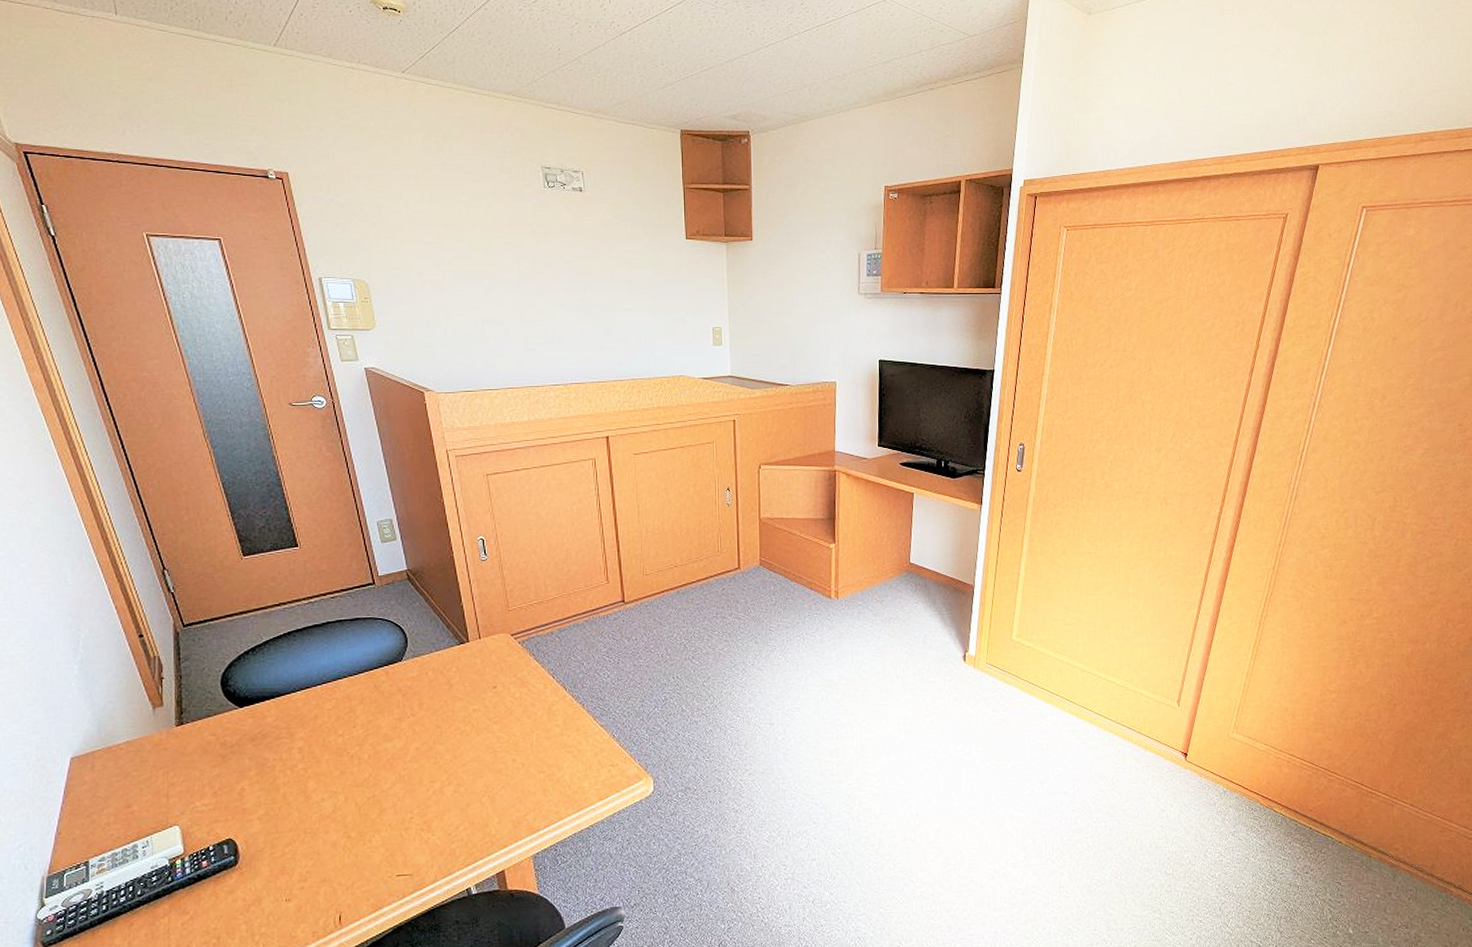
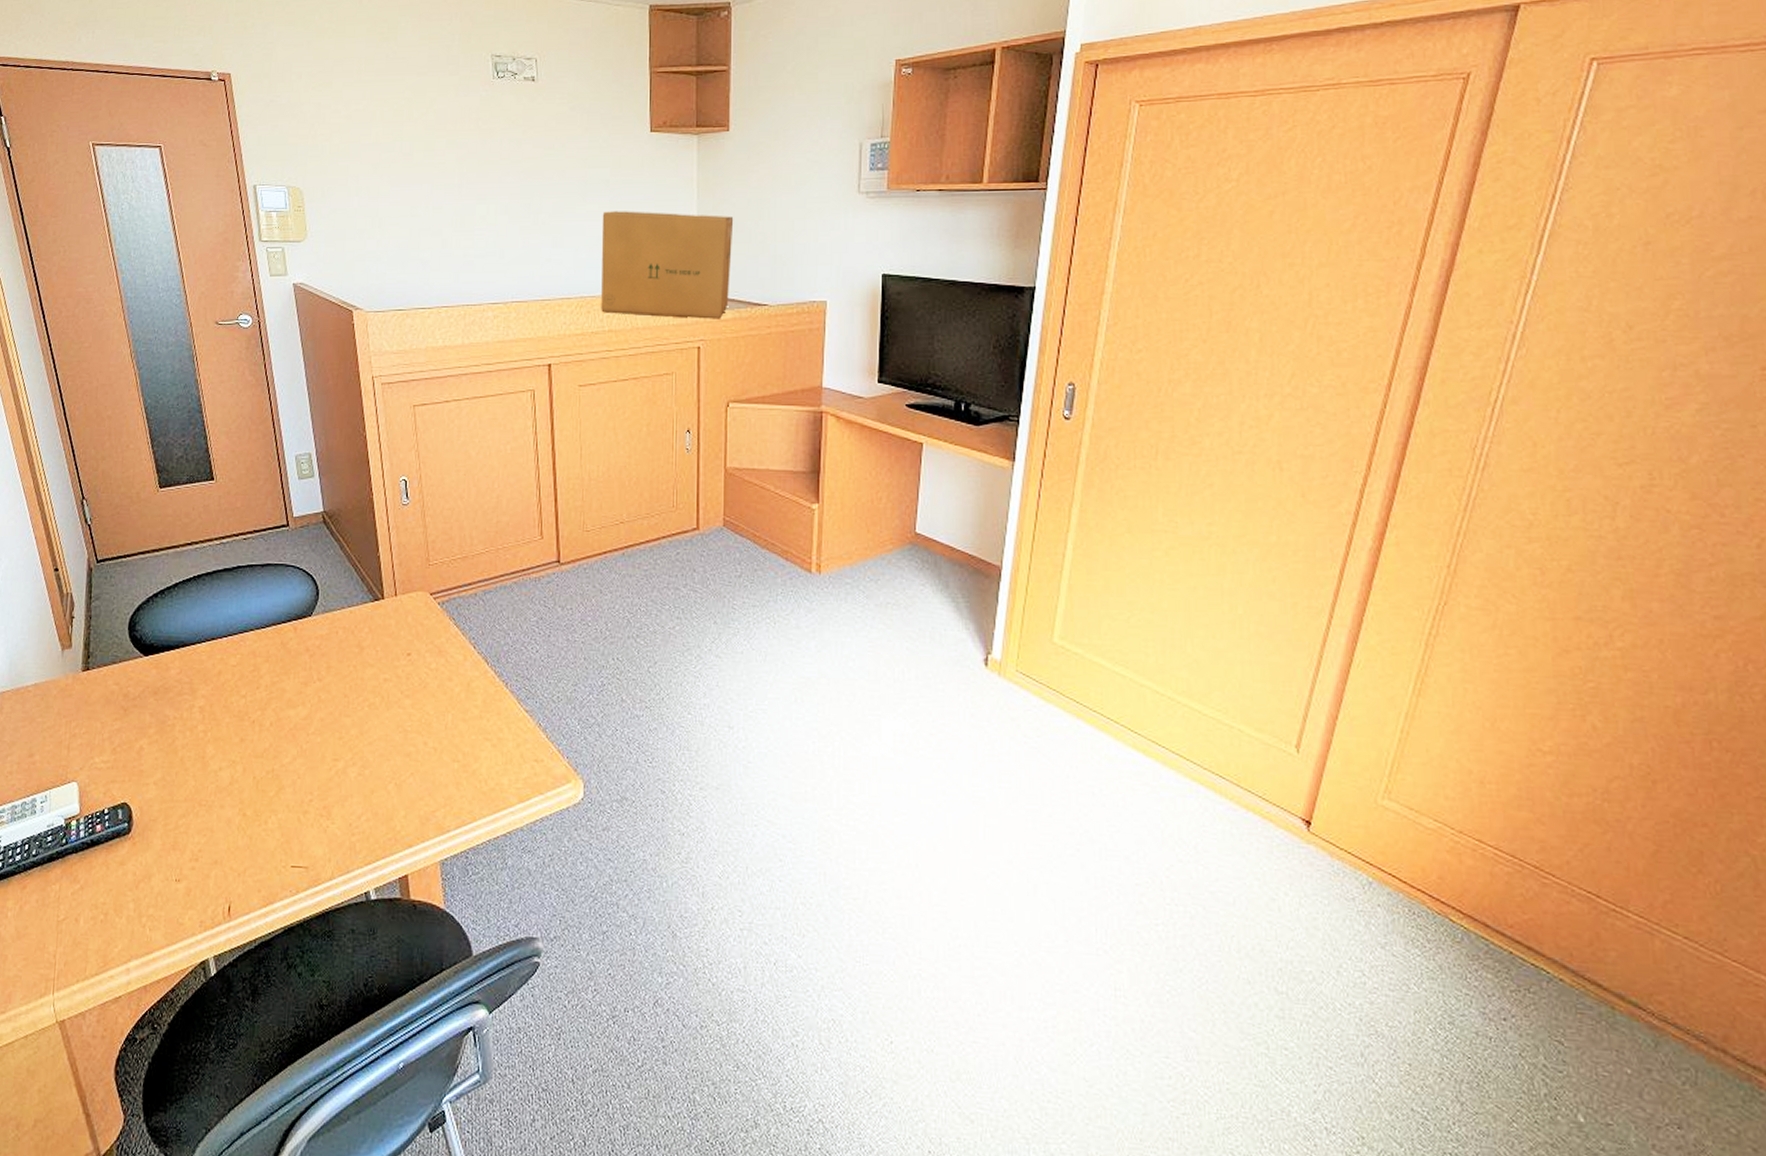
box: none [647,306,759,397] -> present [601,211,734,319]

